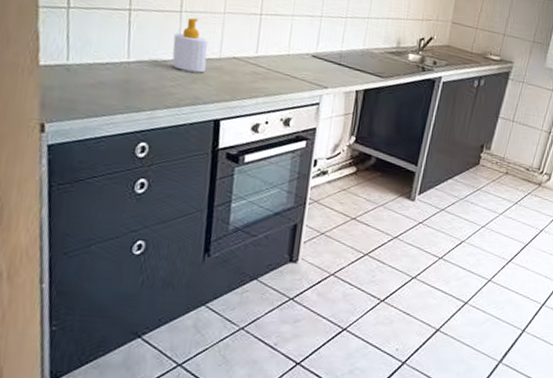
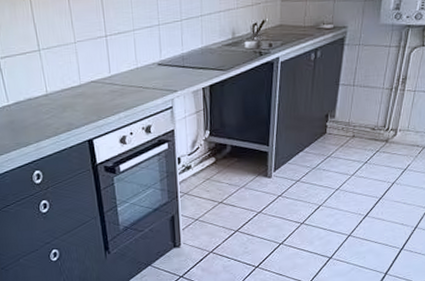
soap bottle: present [172,17,208,73] -> none [39,53,71,103]

